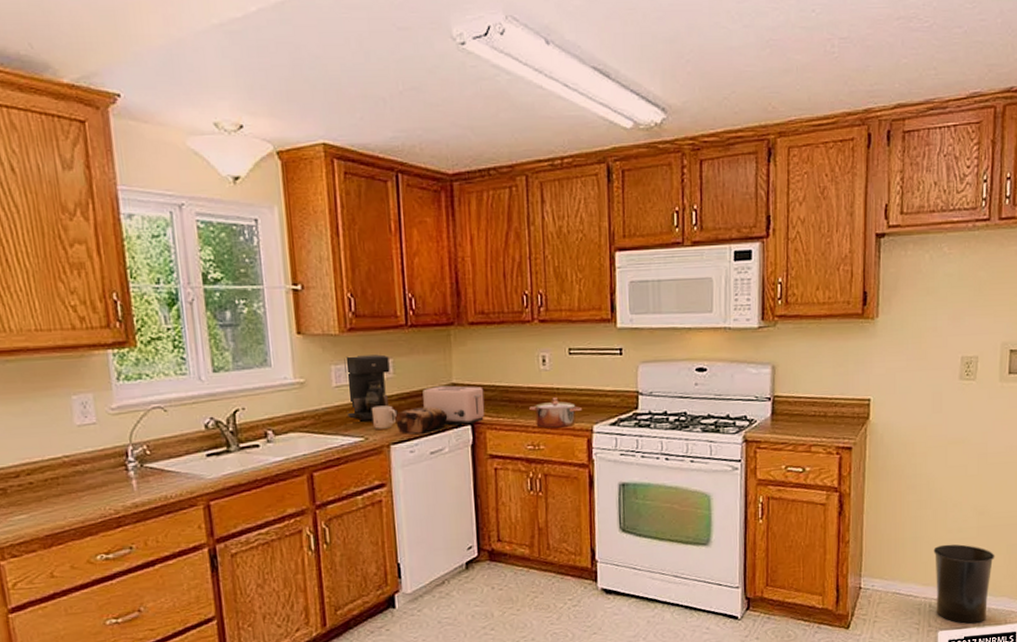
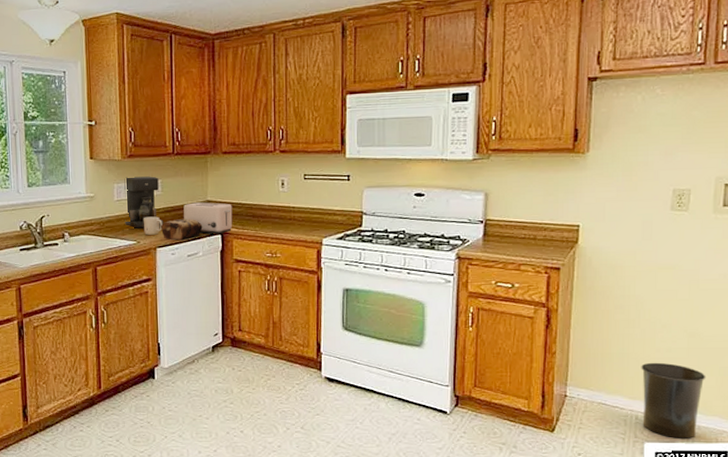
cooking pot: present [528,398,582,429] -> none [268,215,313,241]

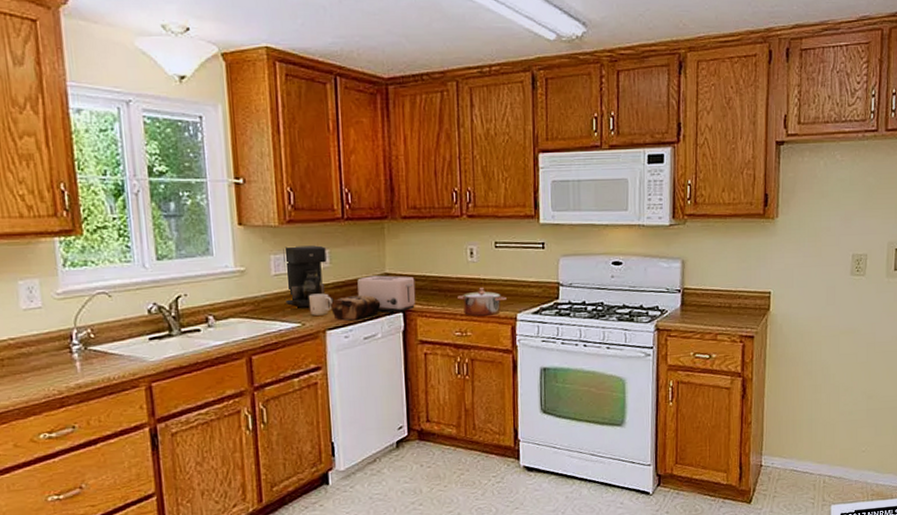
cooking pot: none [268,215,313,241] -> present [456,288,507,317]
waste bin: present [641,362,706,439] -> none [827,425,883,498]

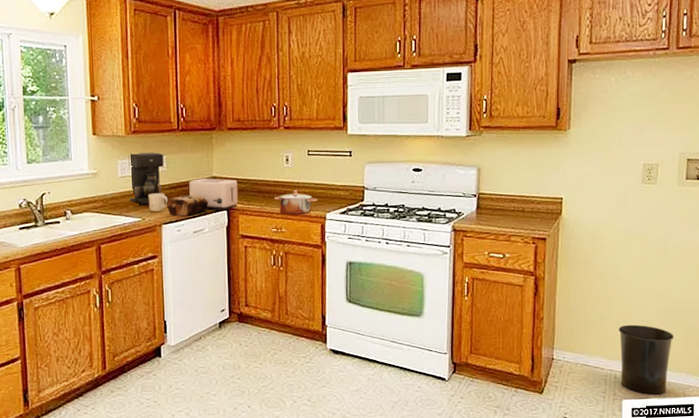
waste bin: none [827,425,883,498] -> present [618,324,674,395]

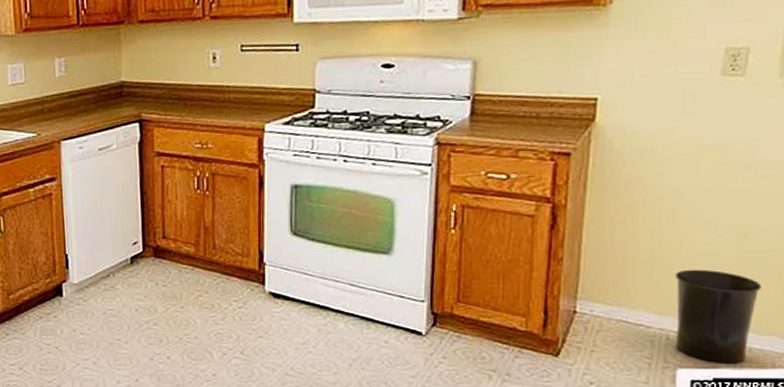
coffee maker: present [128,152,169,205] -> none [19,53,68,118]
mug: present [148,193,168,212] -> none [43,102,67,126]
bread loaf: present [165,195,209,216] -> none [64,104,116,131]
toaster: present [189,178,239,210] -> none [92,83,153,123]
cooking pot: present [273,190,317,216] -> none [197,96,253,128]

